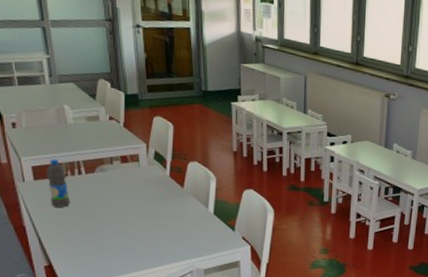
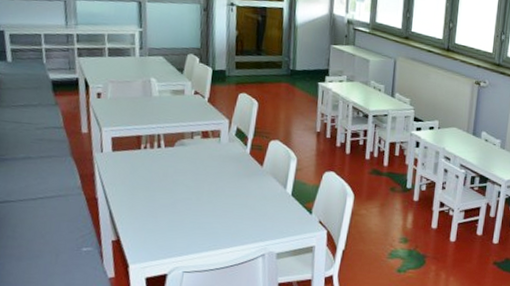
water bottle: present [47,159,70,207] -> none [125,130,146,181]

